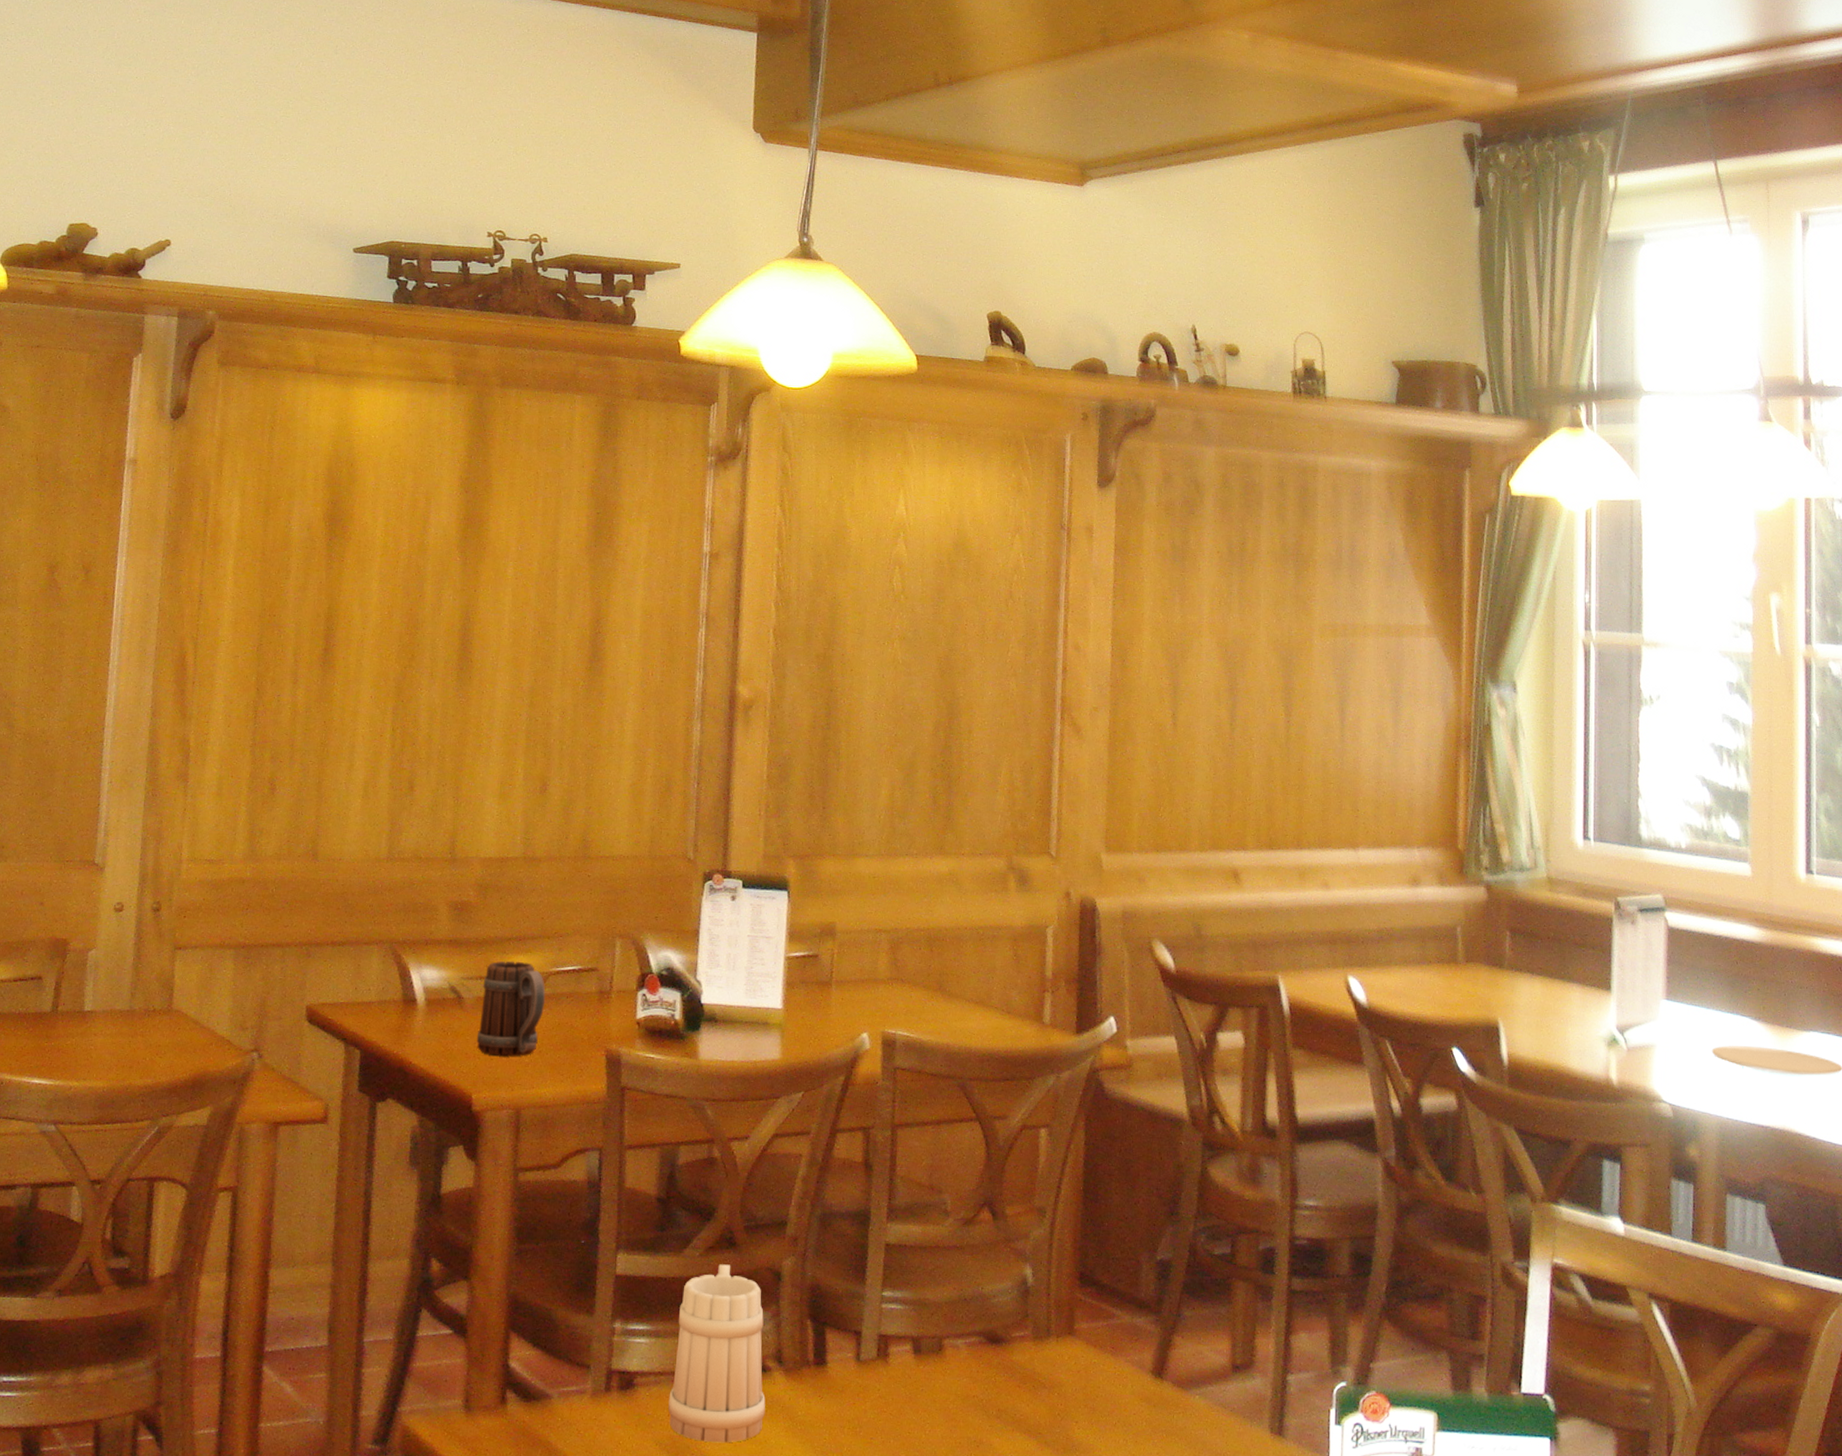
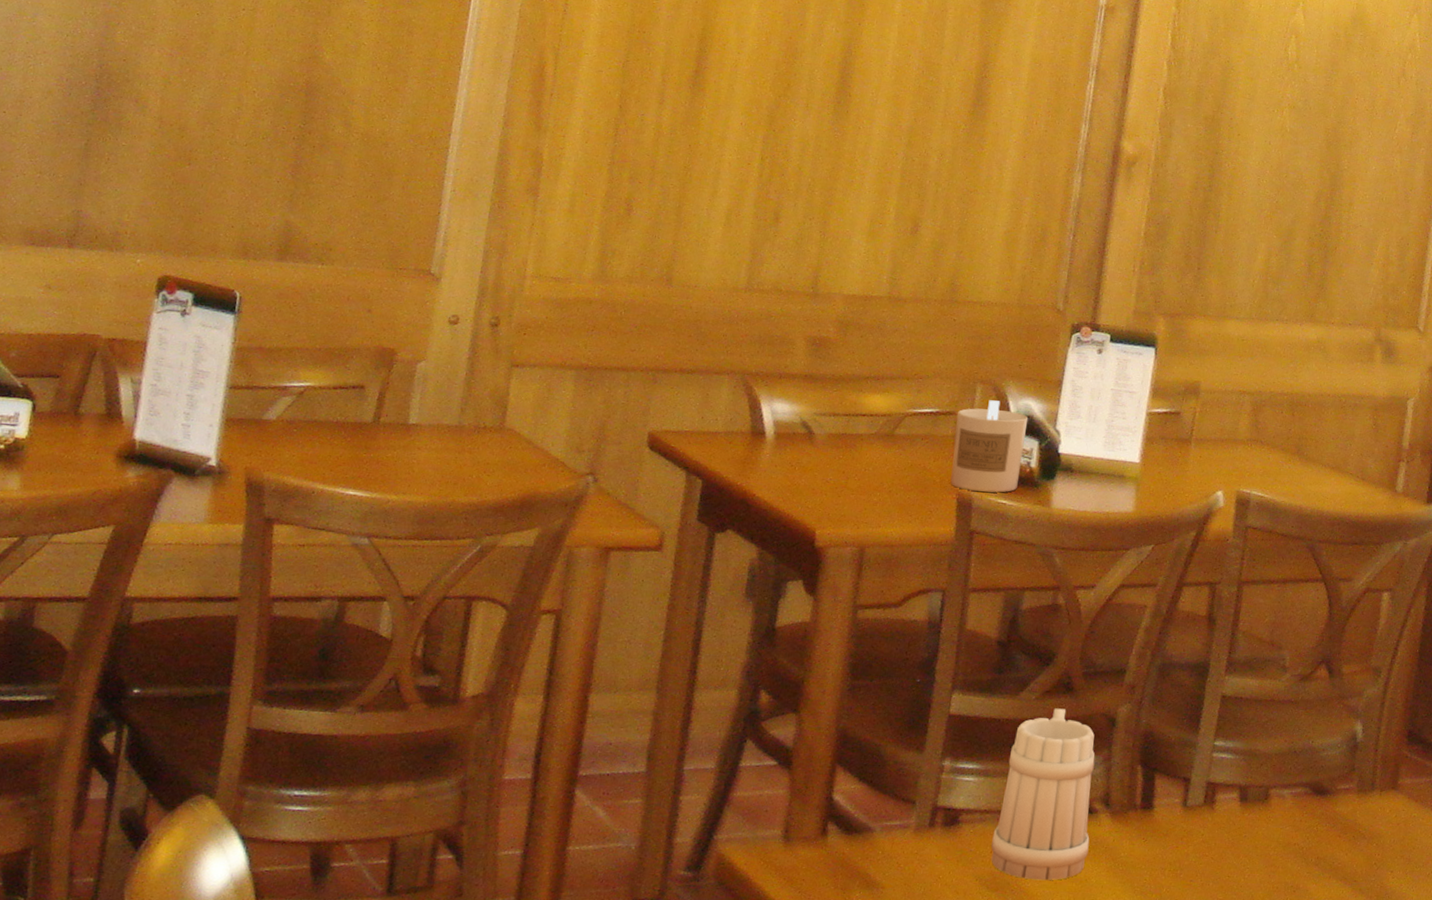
beer mug: present [476,961,546,1056] -> none [824,399,901,495]
candle: none [598,954,669,1047] -> present [950,400,1029,493]

